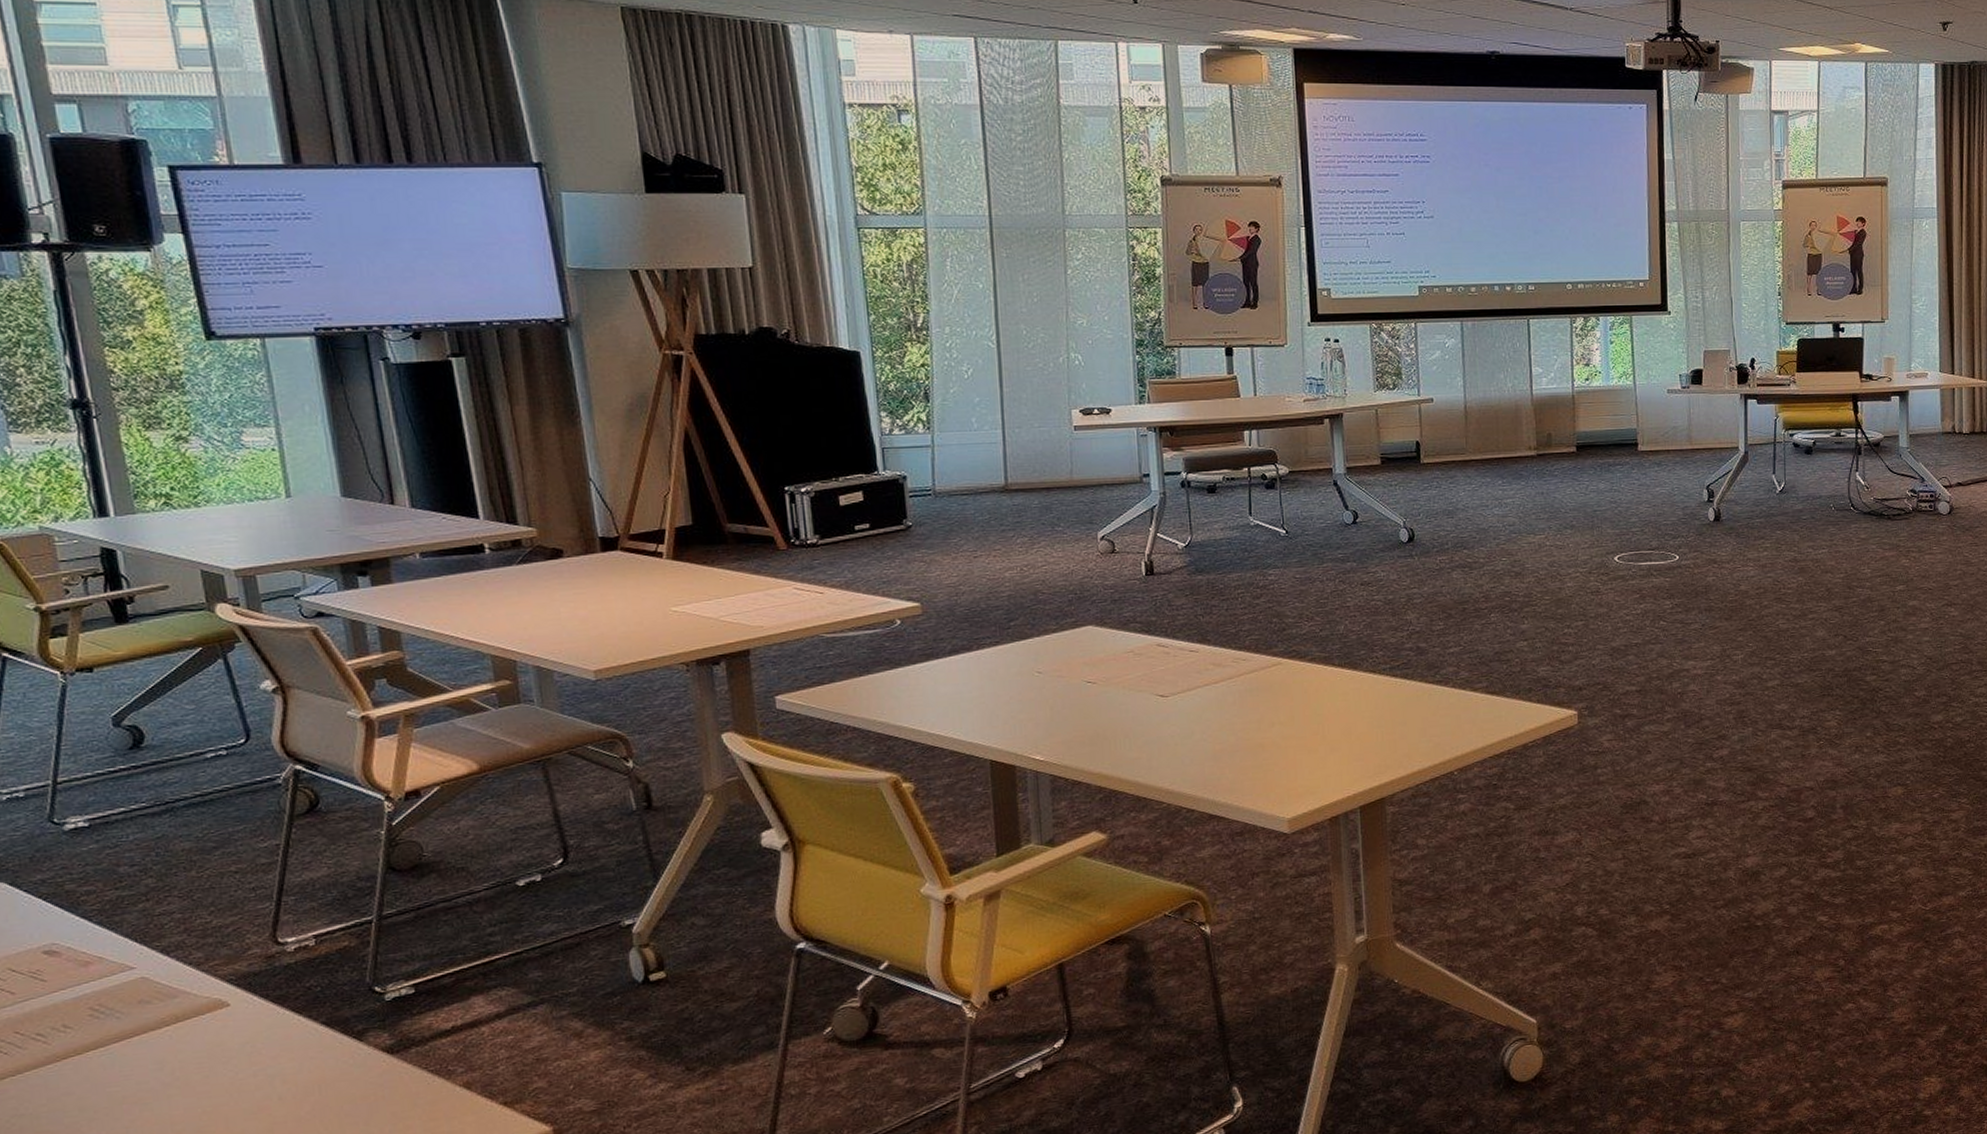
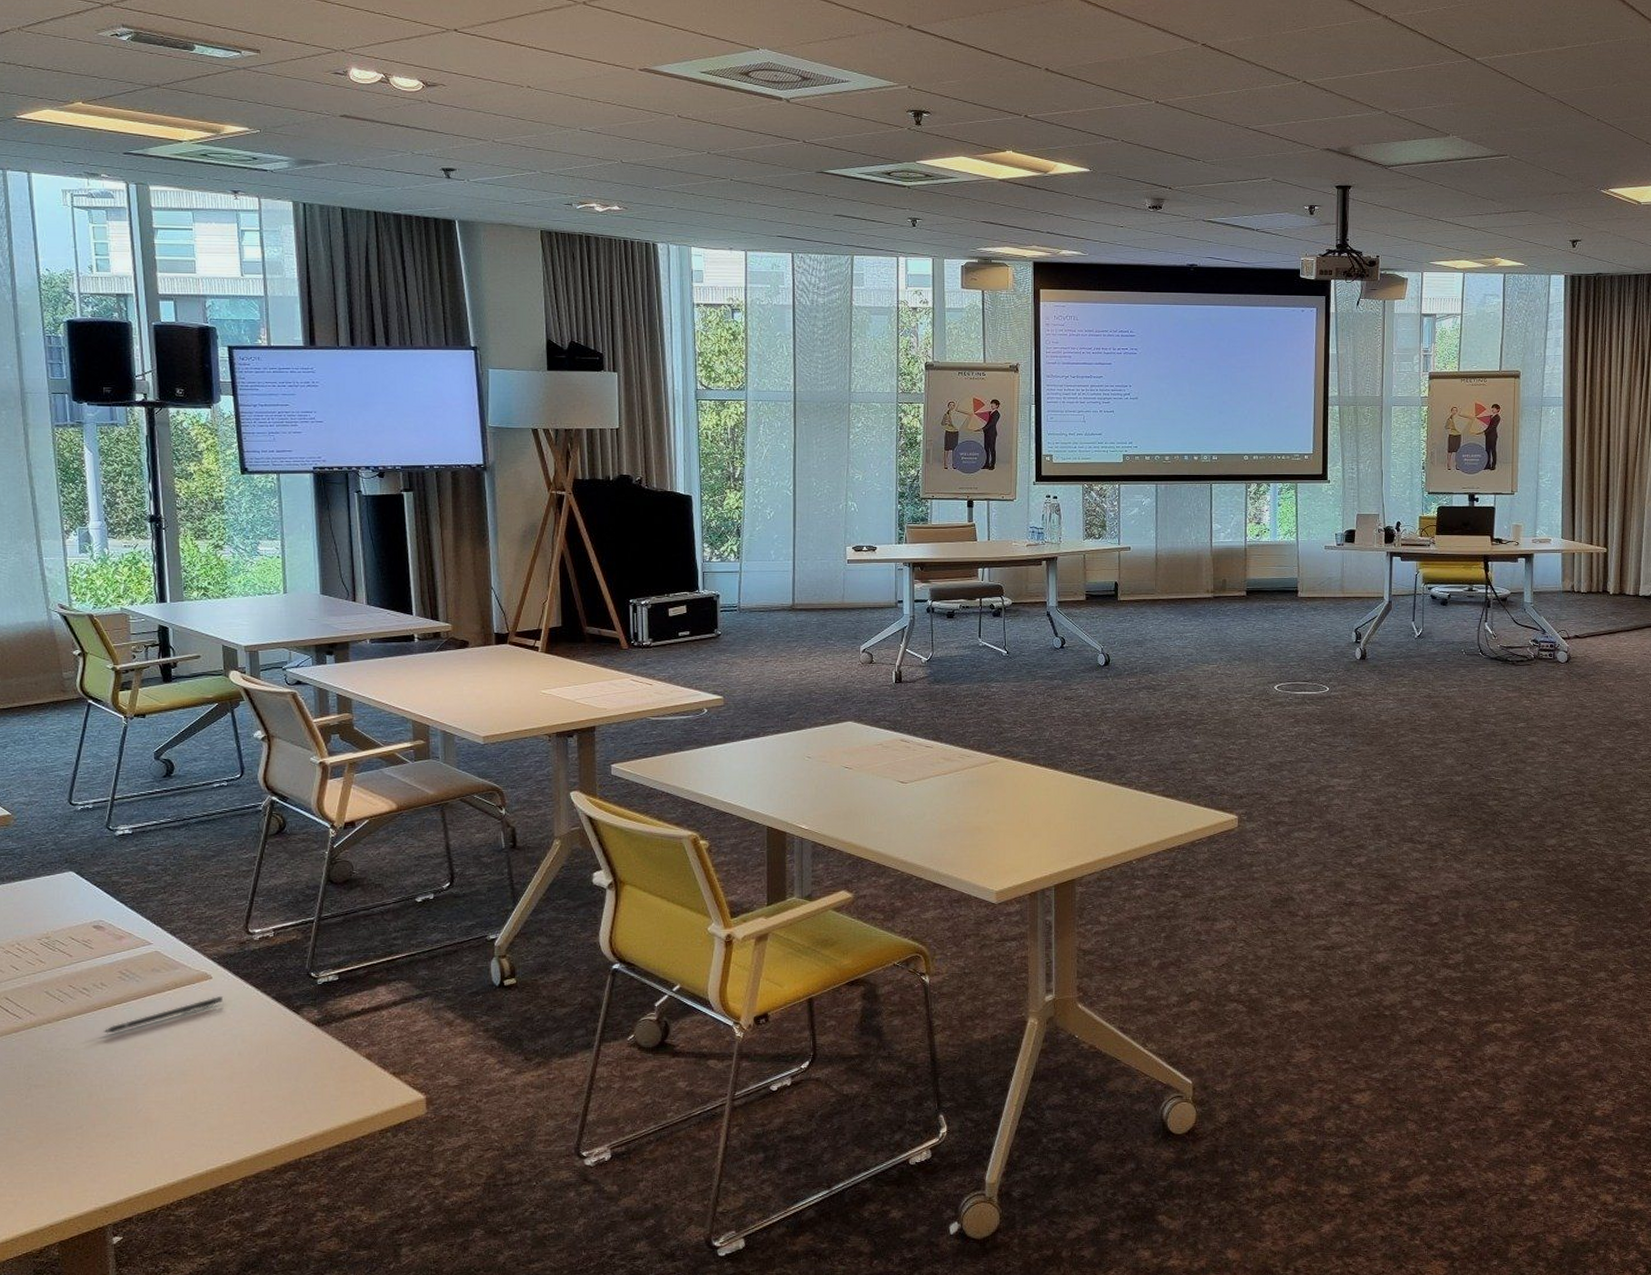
pen: none [73,1026,249,1090] -> present [103,995,223,1034]

